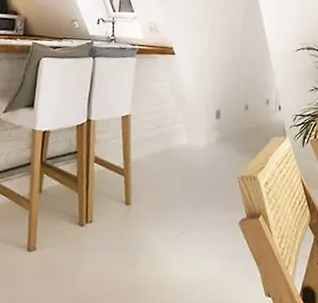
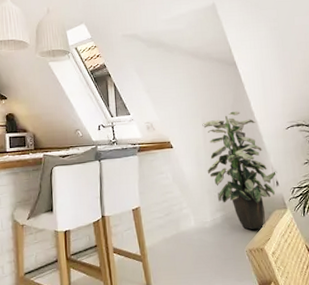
indoor plant: none [208,24,281,155] -> present [202,111,277,230]

